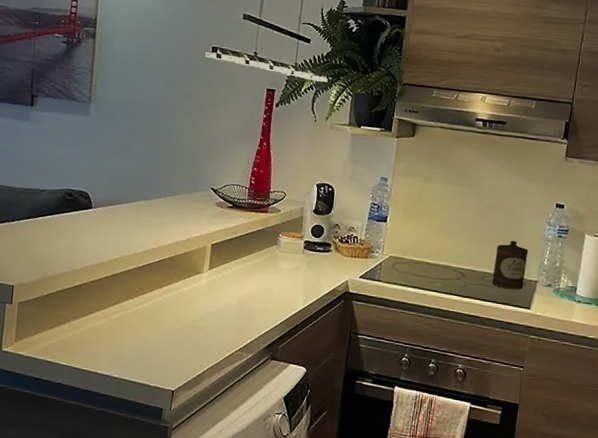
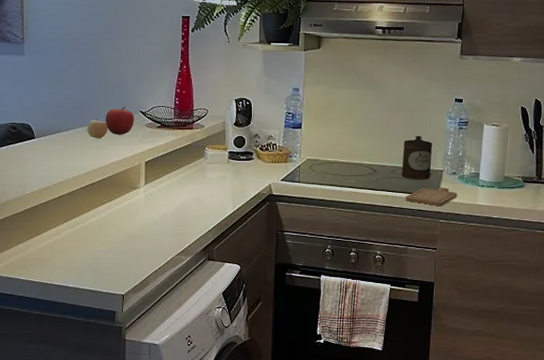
fruit: none [150,190,174,215] -> present [87,117,108,139]
fruit: none [171,181,204,213] -> present [105,106,134,135]
chopping board: none [494,298,551,320] -> present [405,187,458,206]

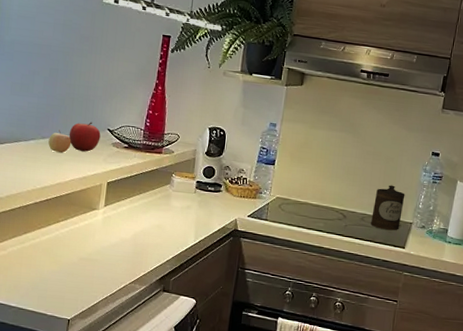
chopping board: present [405,187,458,206] -> none [371,238,424,258]

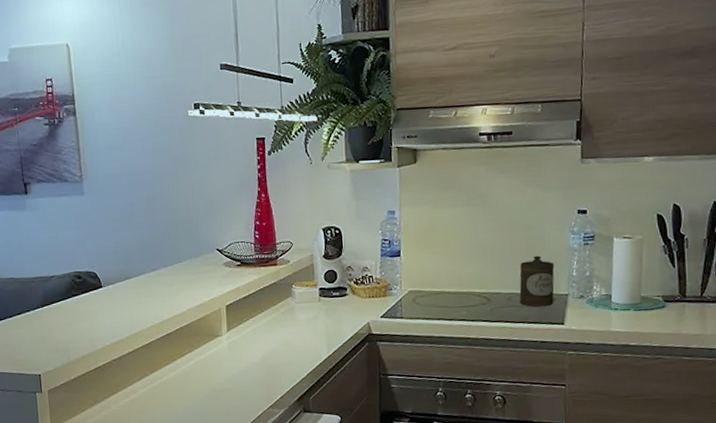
fruit: present [48,130,72,154] -> none [158,259,182,284]
fruit: present [69,122,101,152] -> none [178,245,211,278]

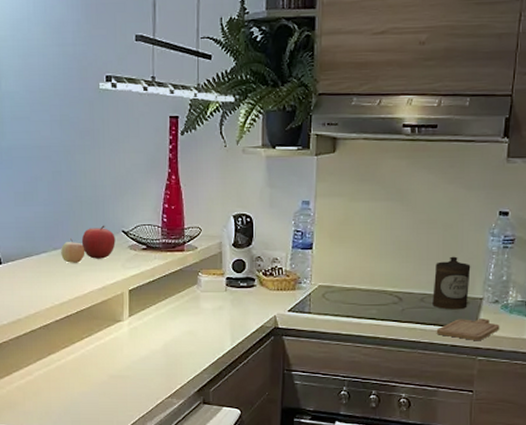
fruit: none [158,259,182,284] -> present [61,238,85,264]
fruit: none [178,245,211,278] -> present [81,225,116,259]
chopping board: none [525,313,587,336] -> present [436,318,500,340]

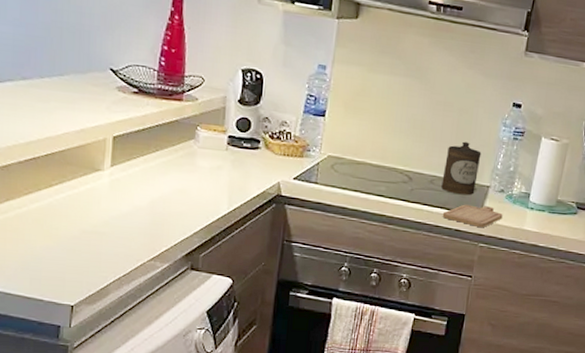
fruit: present [61,238,85,264] -> none [31,69,63,100]
fruit: present [81,225,116,259] -> none [58,59,101,98]

